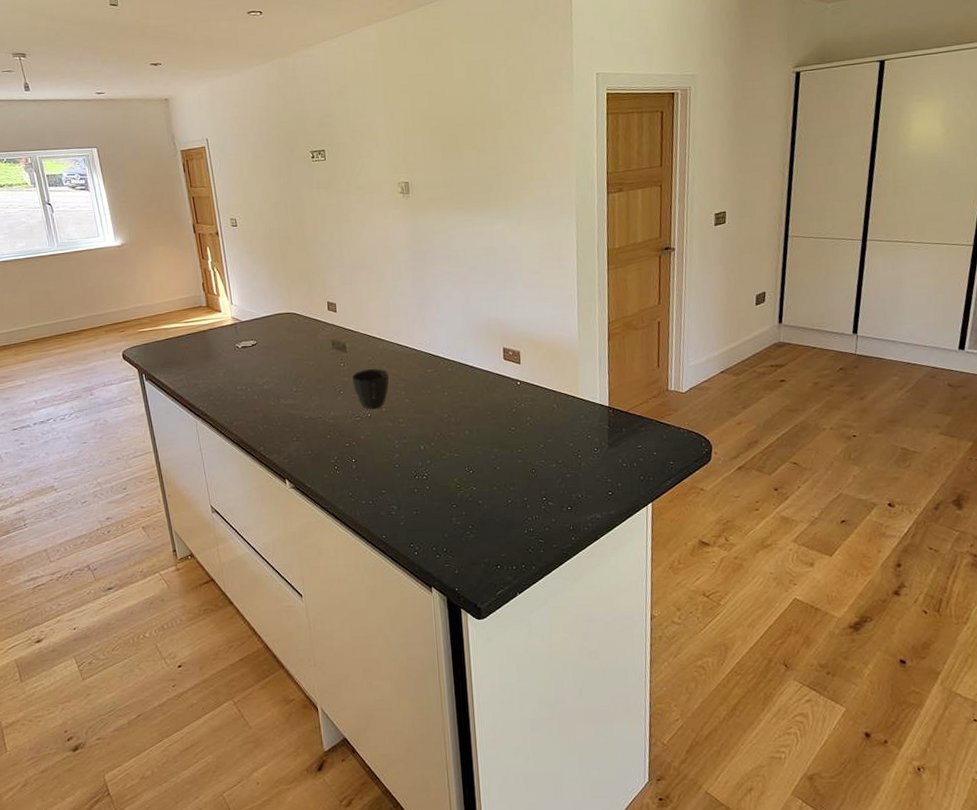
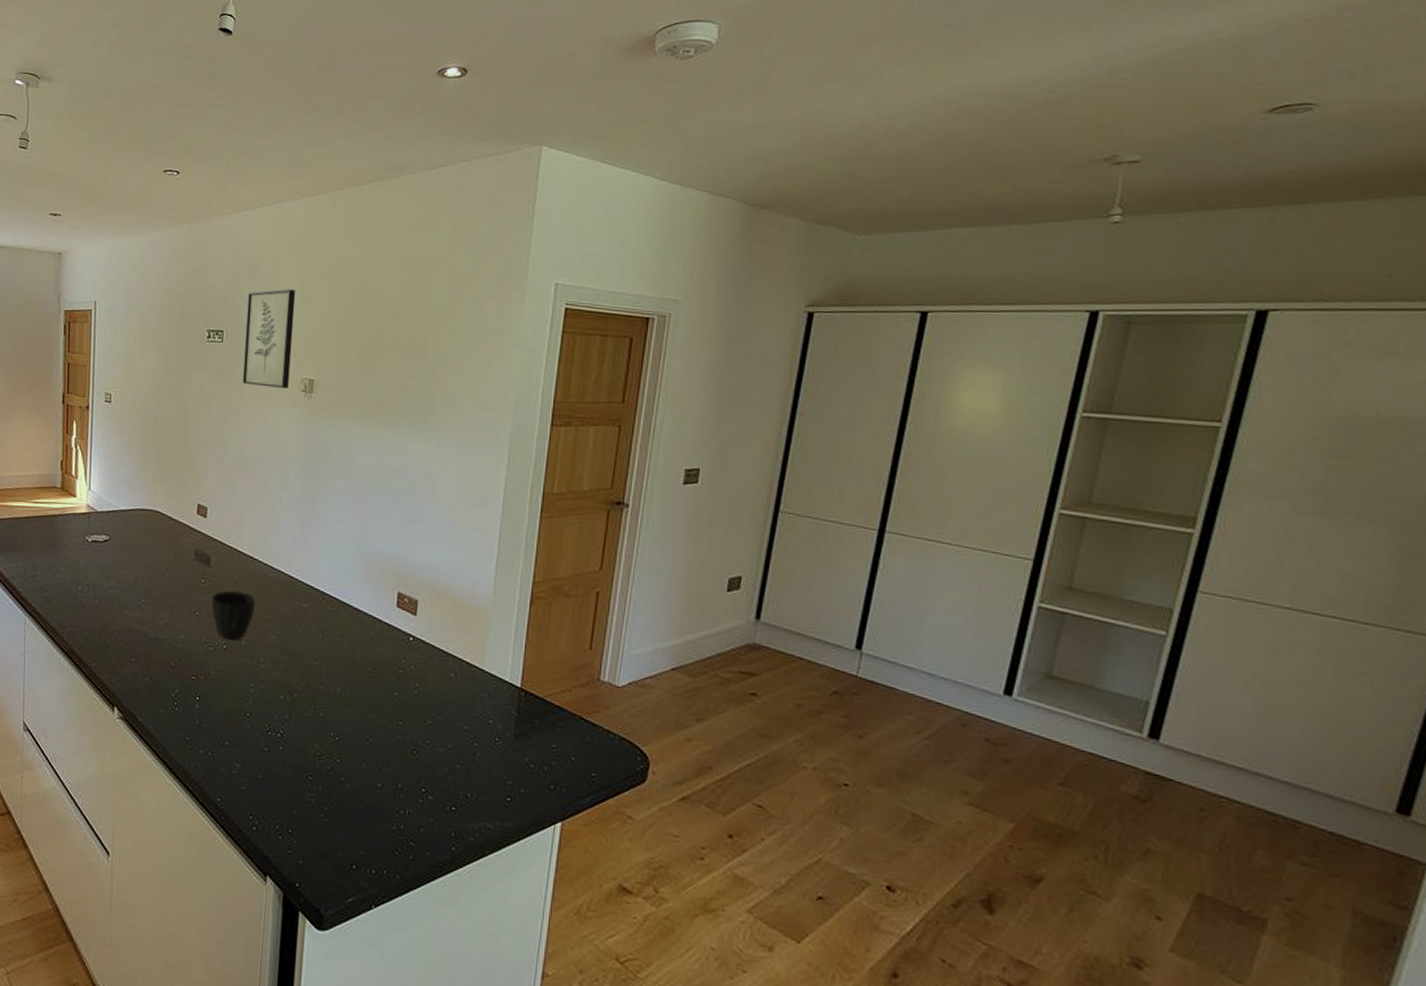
wall art: none [340,105,388,194] -> present [242,288,296,388]

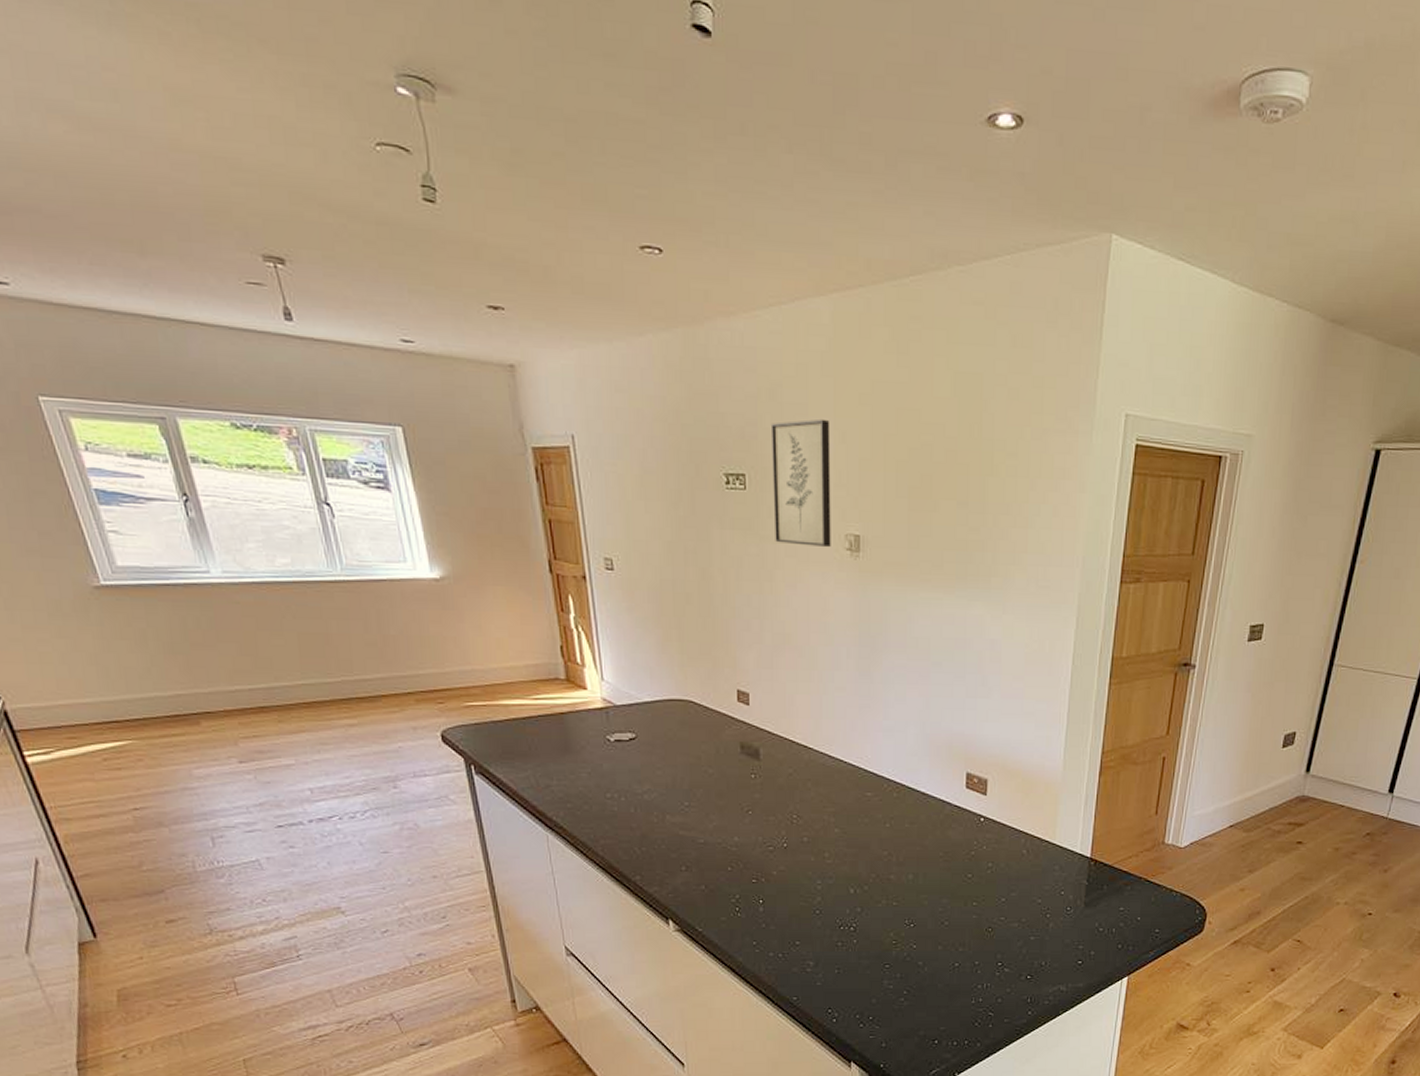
cup: present [211,591,255,640] -> none [765,786,814,837]

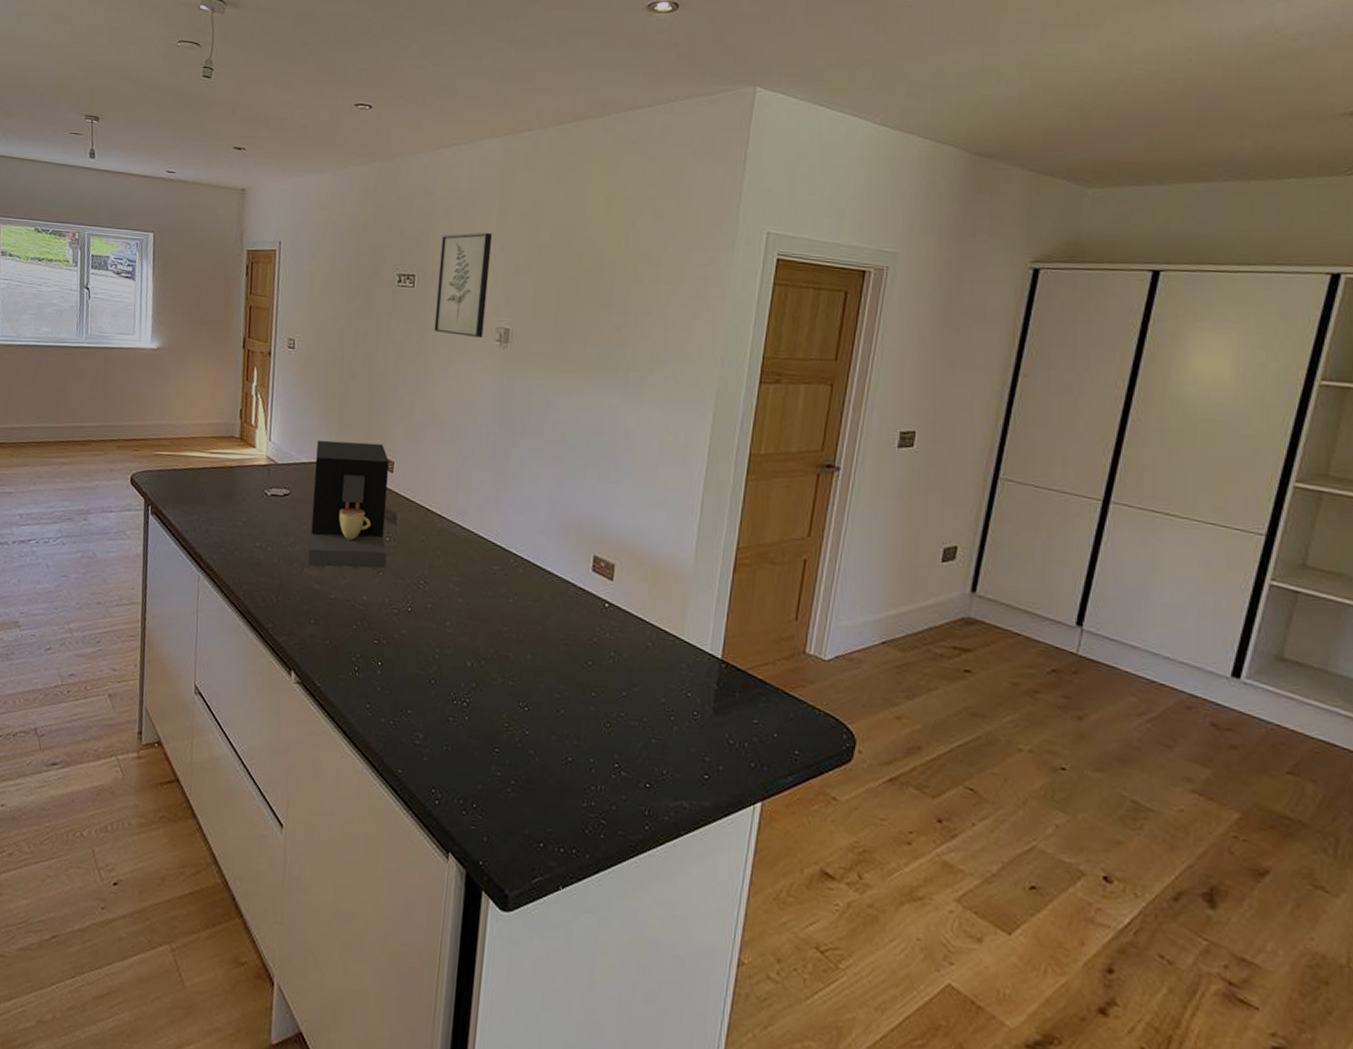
coffee maker: none [658,674,754,813] -> present [308,440,389,569]

